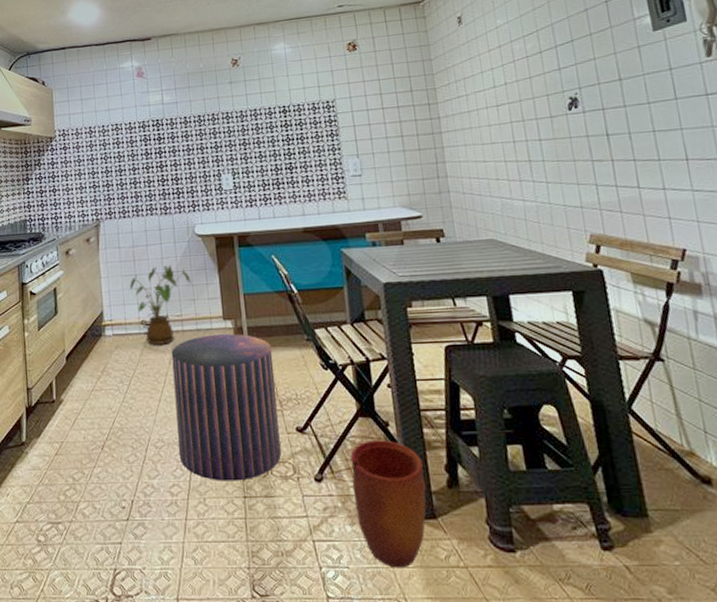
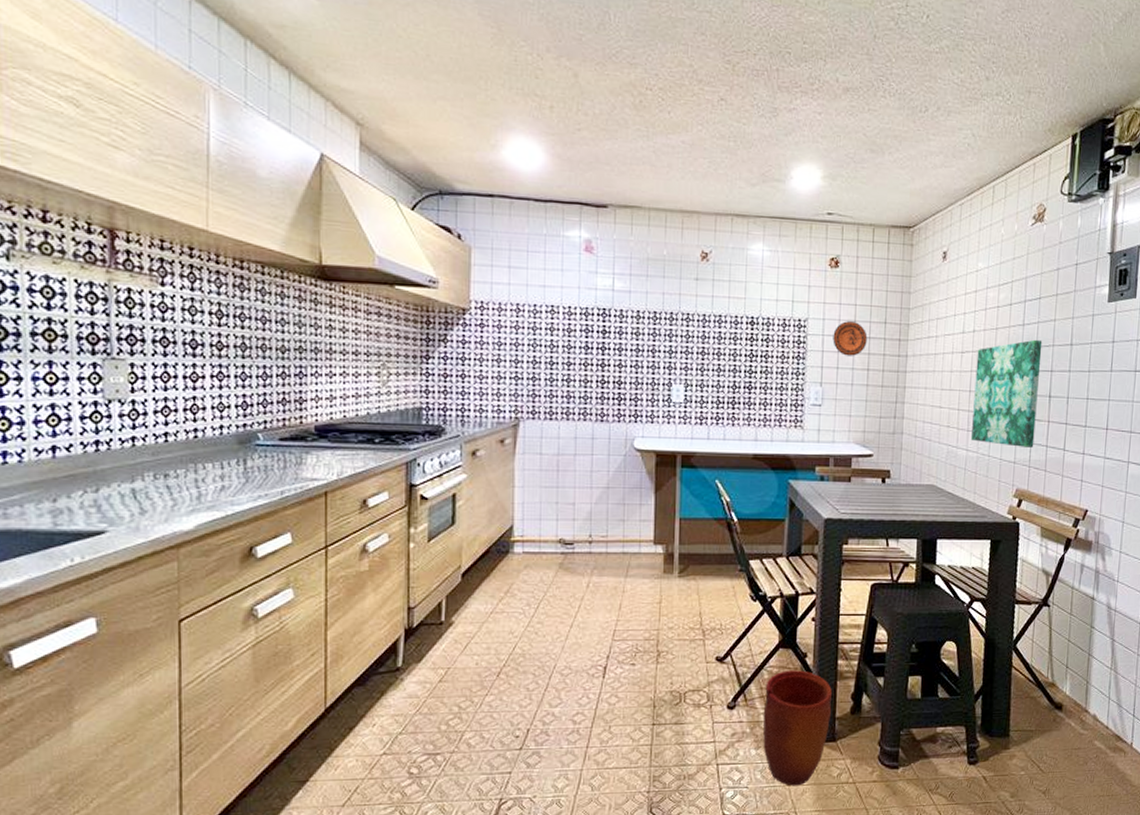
house plant: present [130,264,191,345] -> none [549,479,623,567]
stool: present [171,334,282,481] -> none [587,560,702,709]
decorative plate: none [361,94,397,127] -> present [833,321,868,356]
wall art: none [513,80,601,191] -> present [971,339,1043,448]

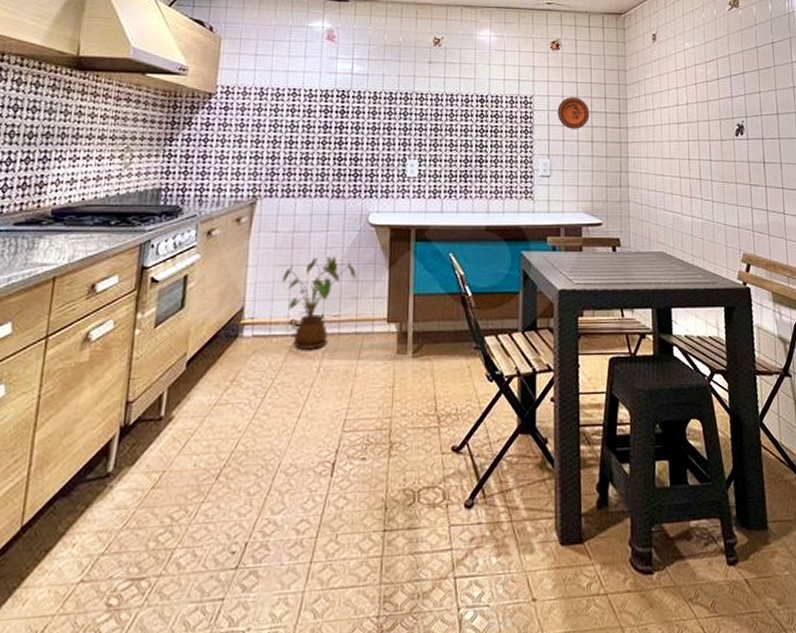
house plant: none [549,479,623,567] -> present [282,256,356,350]
vase: present [762,670,832,786] -> none [503,458,576,602]
wall art: present [971,339,1043,448] -> none [692,110,755,212]

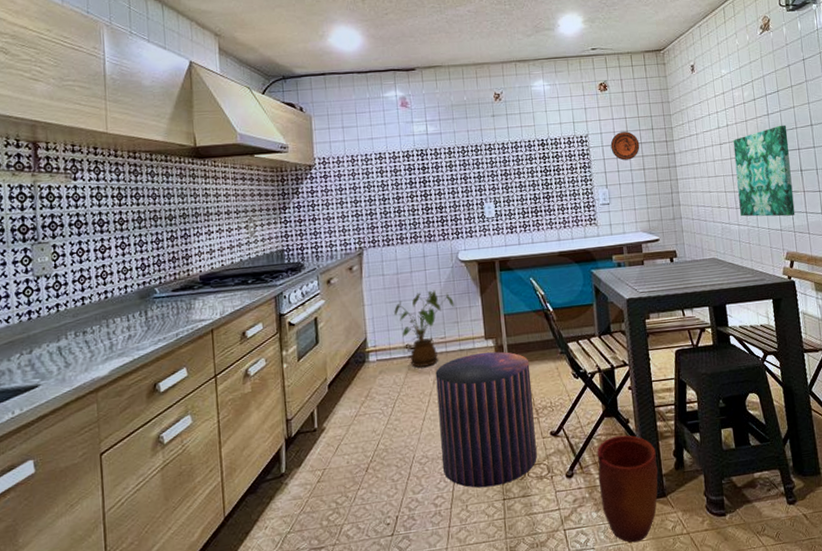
stool: none [313,339,437,513] -> present [435,351,537,488]
vase: none [503,458,576,602] -> present [597,435,658,543]
wall art: none [692,110,755,212] -> present [733,125,795,217]

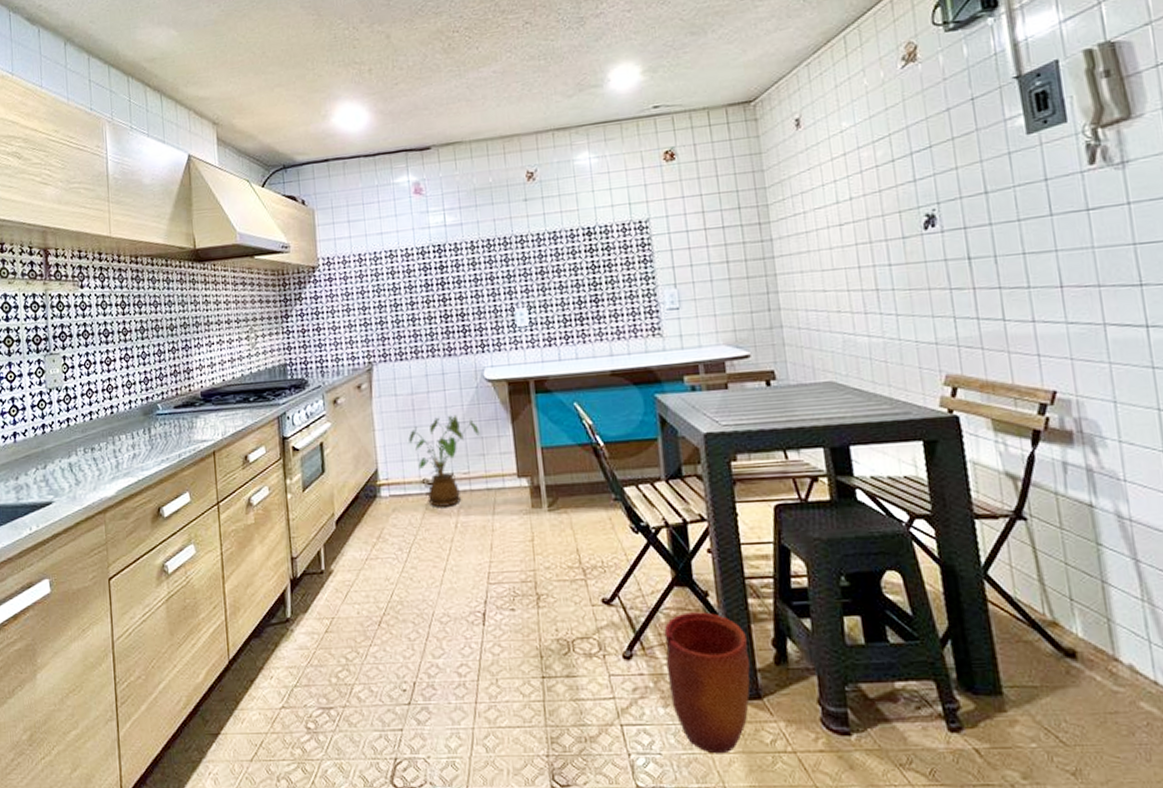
stool: present [435,351,537,488] -> none [457,493,585,660]
decorative plate: present [610,131,640,161] -> none [680,213,722,251]
wall art: present [733,125,795,217] -> none [859,194,960,325]

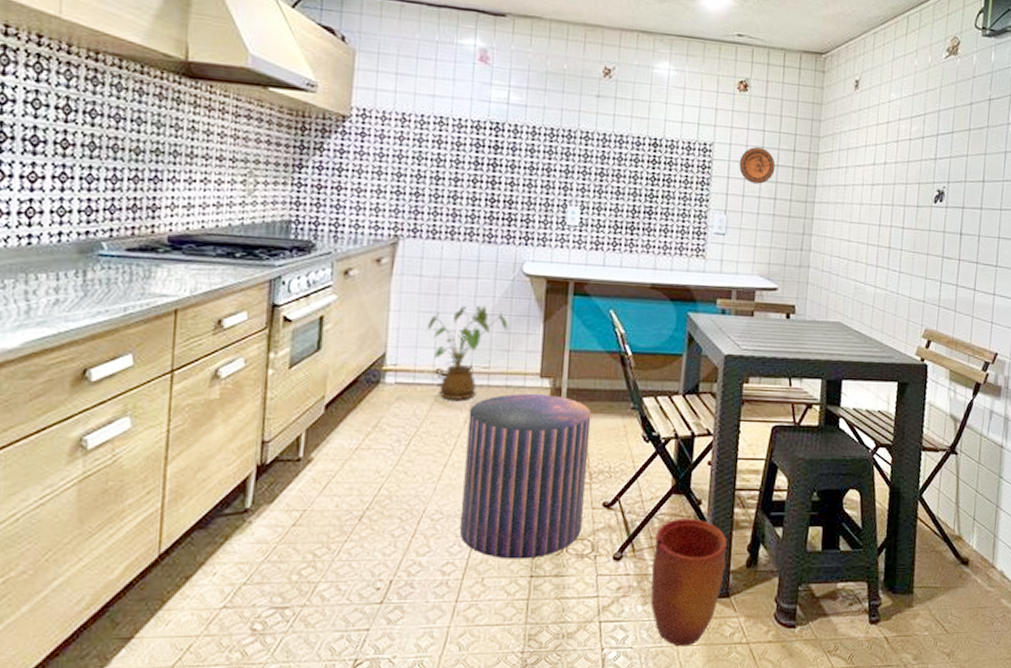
stool: none [457,493,585,660] -> present [459,394,592,559]
decorative plate: none [680,213,722,251] -> present [739,147,776,184]

